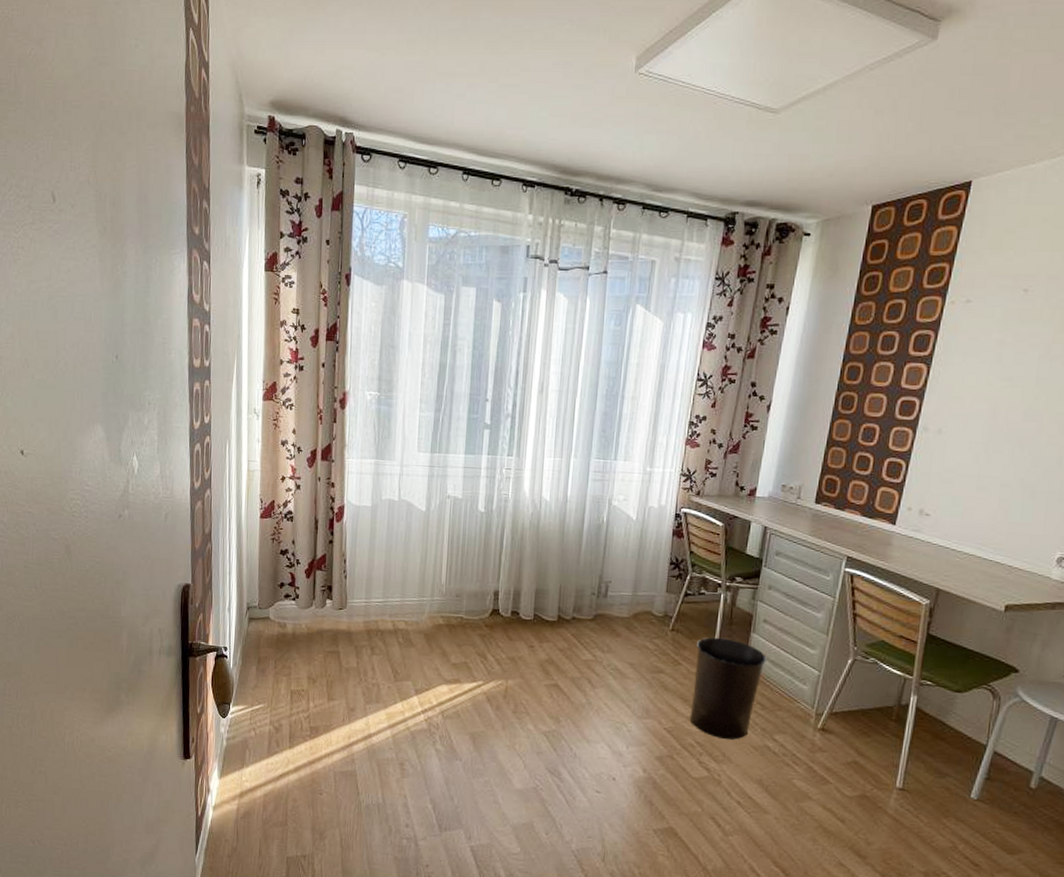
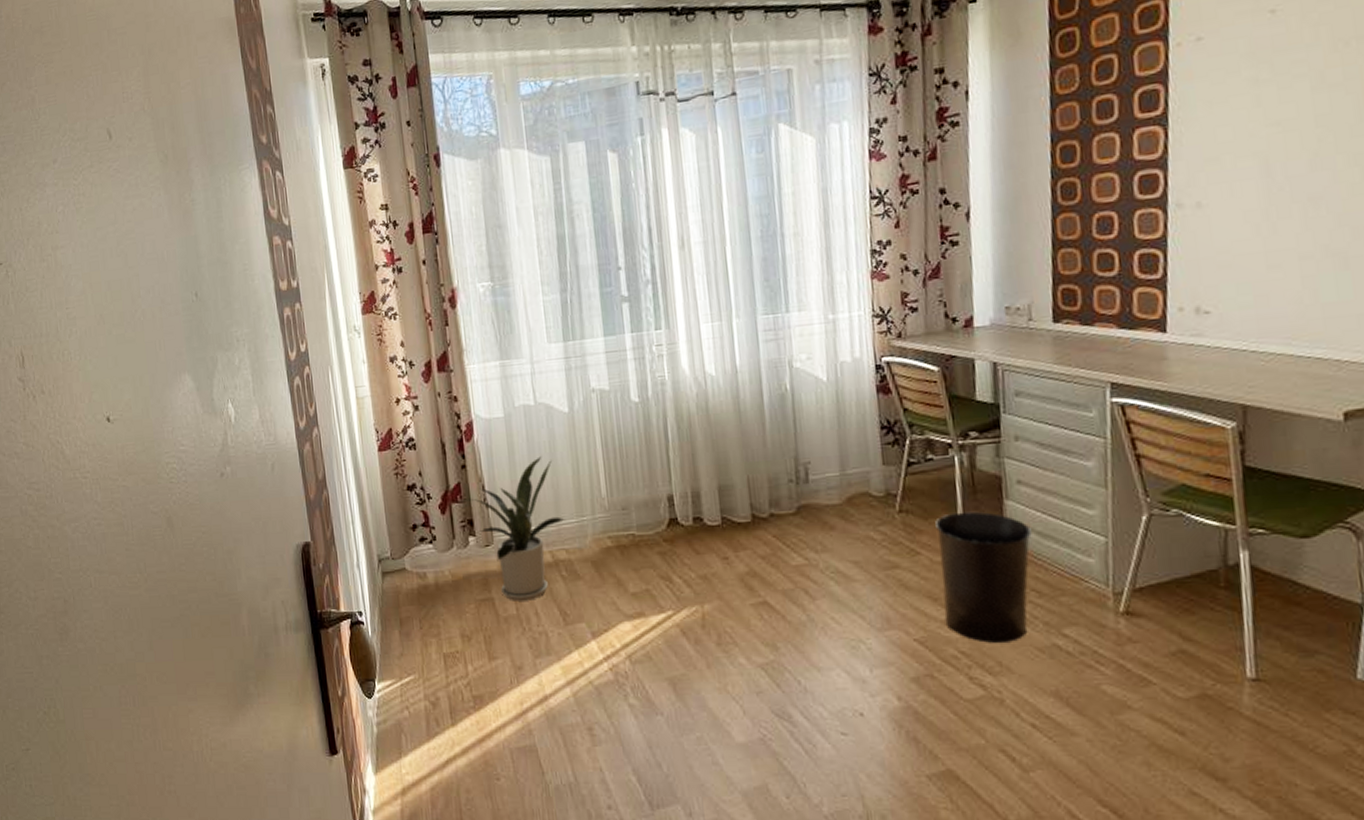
house plant: none [323,543,408,658] -> present [459,456,565,601]

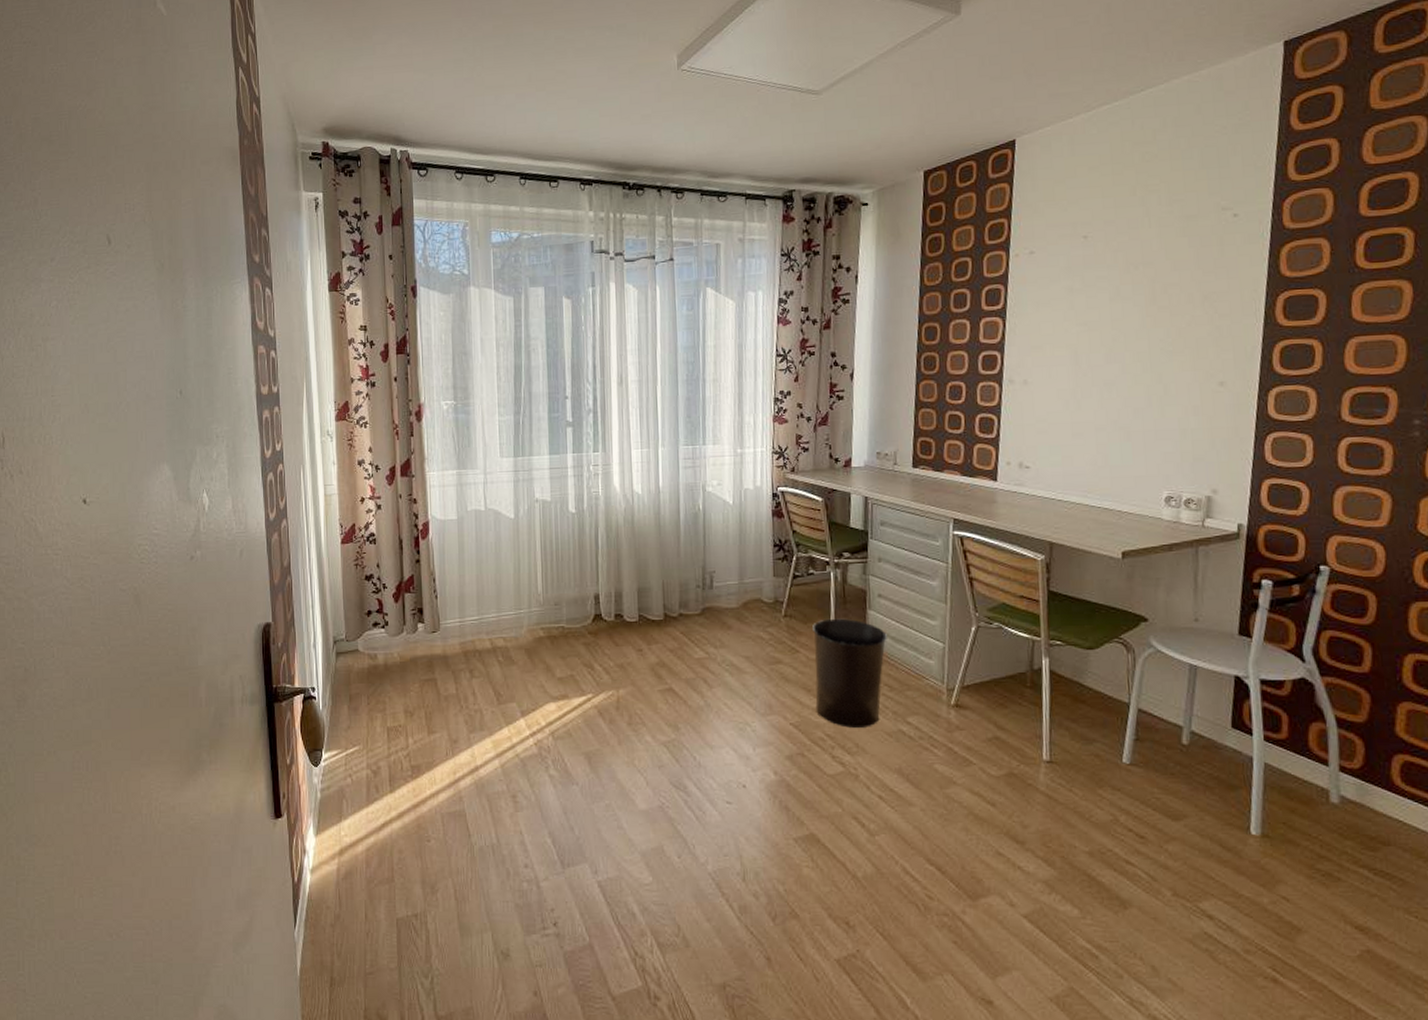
house plant: present [459,456,565,601] -> none [412,555,505,682]

